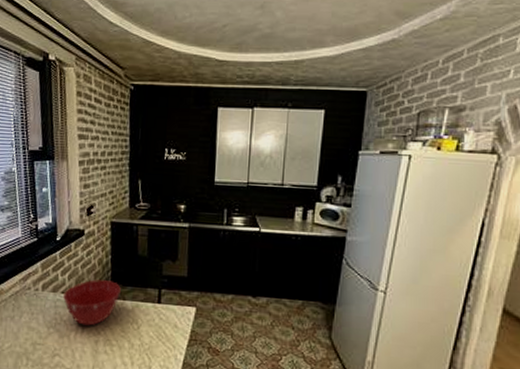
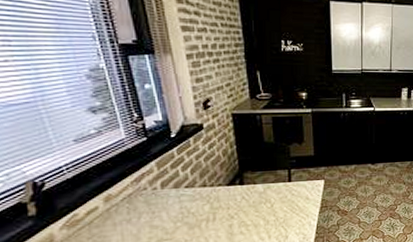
mixing bowl: present [63,279,121,326] -> none [188,169,250,214]

